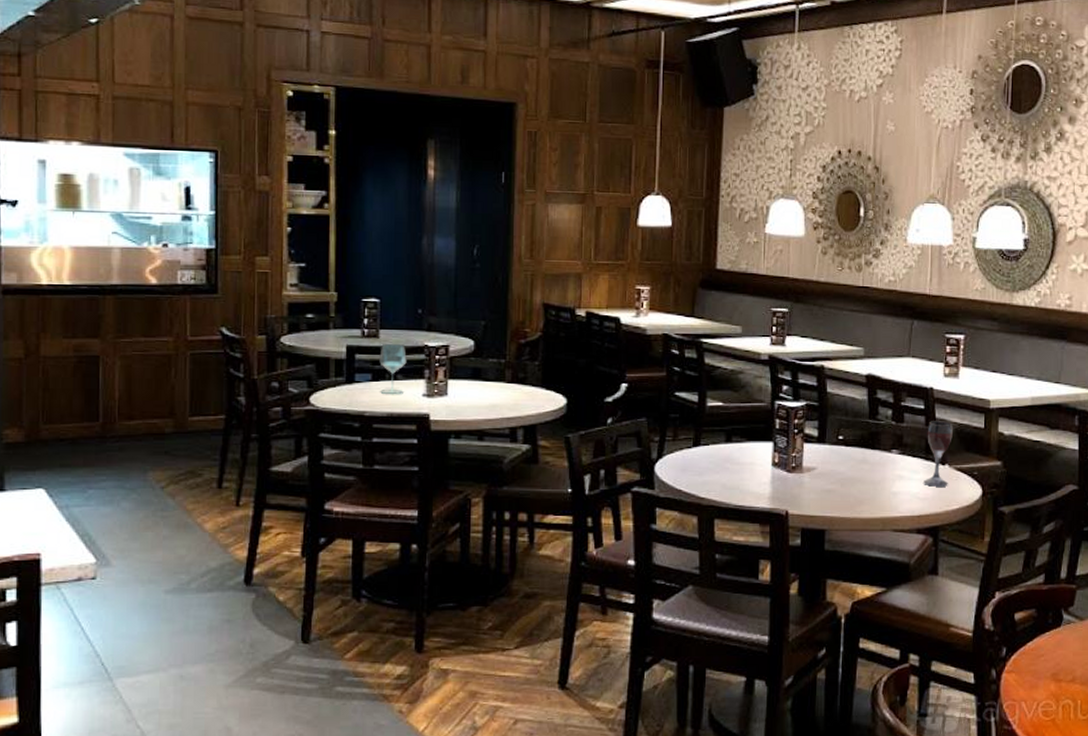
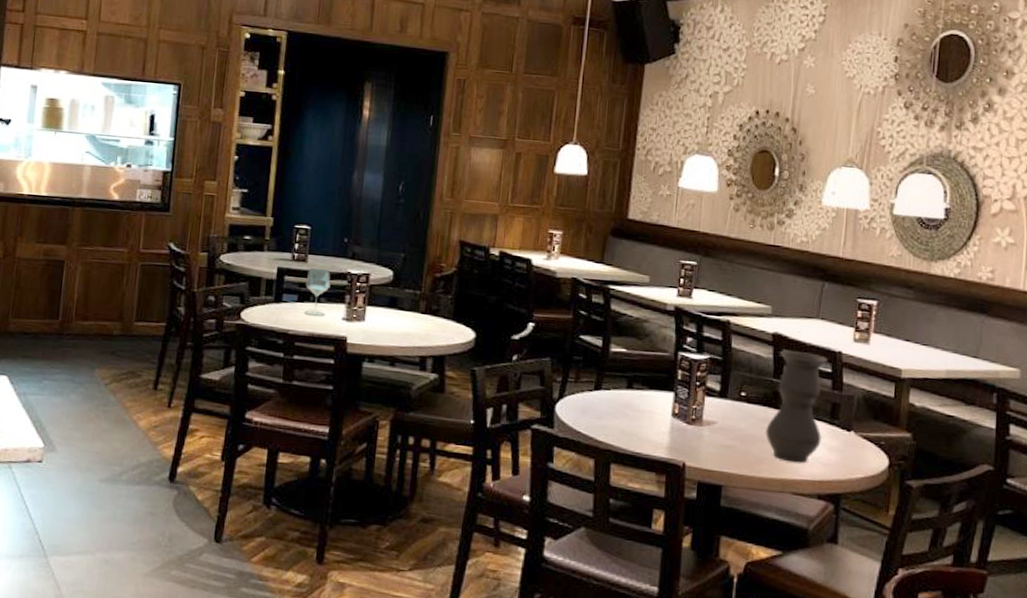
vase: none [863,390,920,500] -> present [764,349,828,463]
cup: present [924,421,953,487] -> none [827,385,861,454]

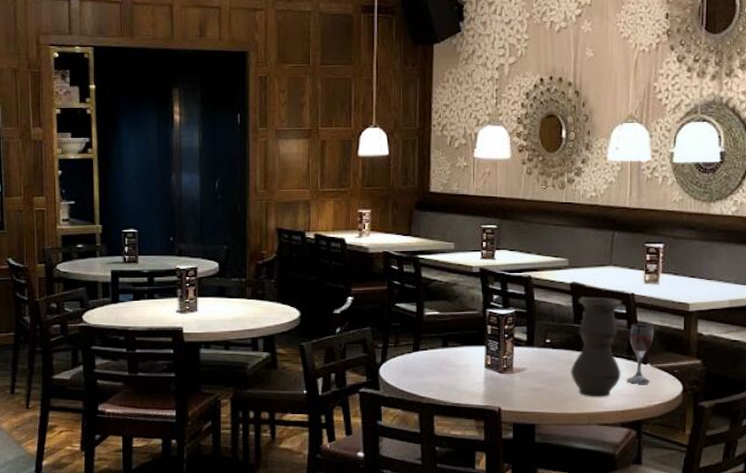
wine glass: present [304,268,331,316] -> none [139,268,162,311]
cup: none [827,385,861,454] -> present [627,324,654,384]

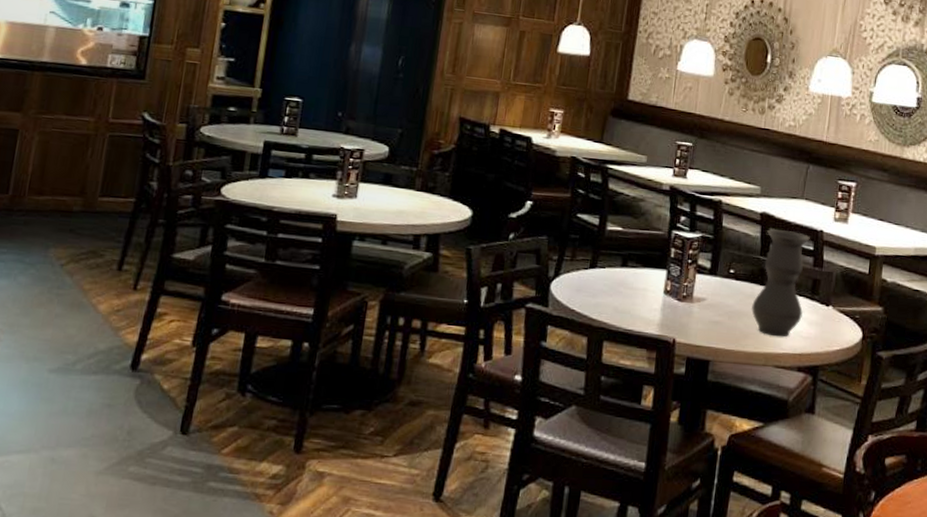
cup: present [627,324,654,384] -> none [807,262,839,328]

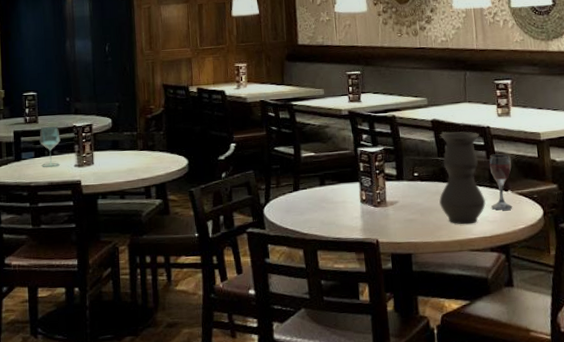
wine glass: none [291,143,322,193] -> present [39,127,61,167]
cup: none [807,262,839,328] -> present [488,153,513,210]

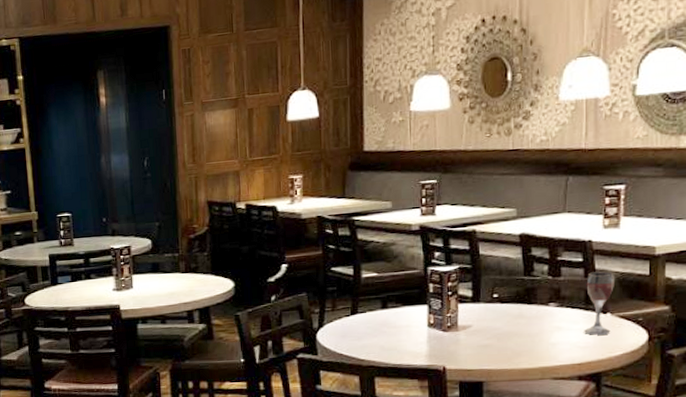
wine glass: present [39,127,61,167] -> none [75,249,98,291]
vase: present [439,131,486,225] -> none [520,246,578,351]

